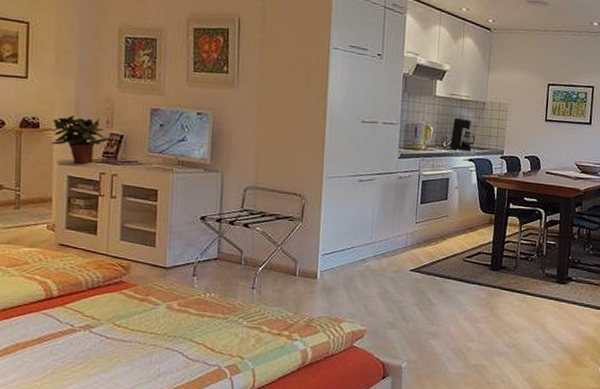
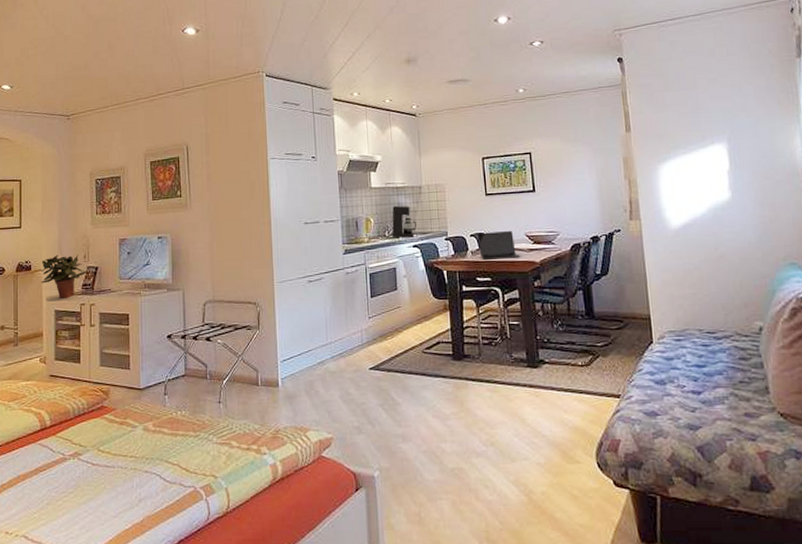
laptop: none [530,156,568,185] -> present [478,230,521,260]

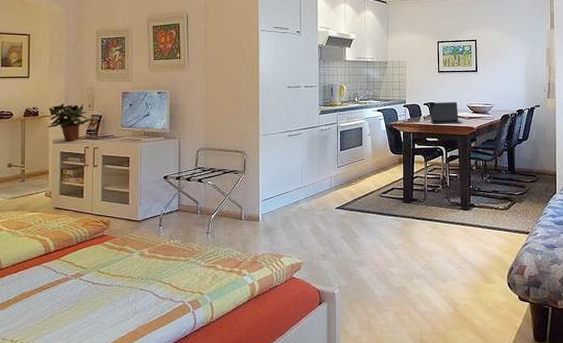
coffee maker: present [391,205,417,239] -> none [360,76,381,104]

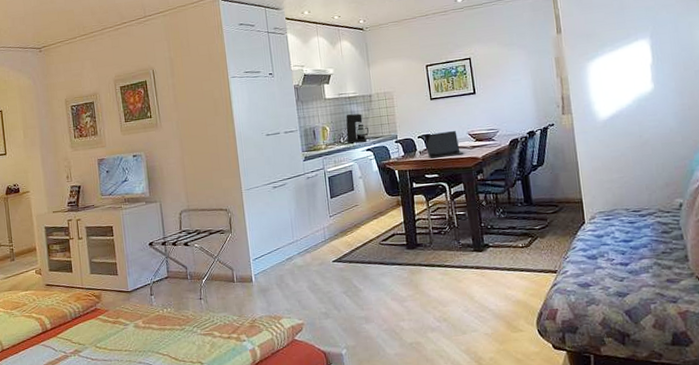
potted plant: present [47,102,92,142] -> none [28,175,72,216]
coffee maker: none [360,76,381,104] -> present [346,113,369,144]

